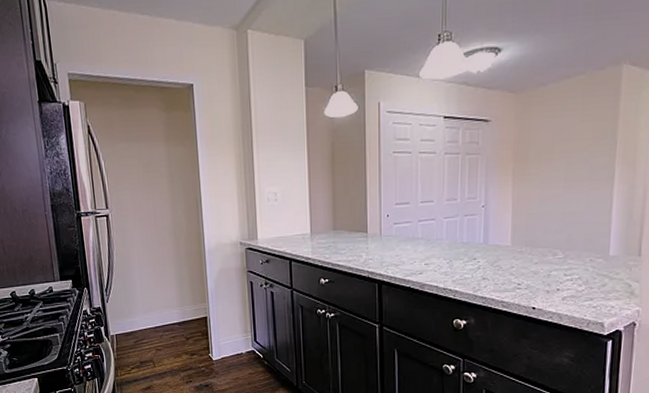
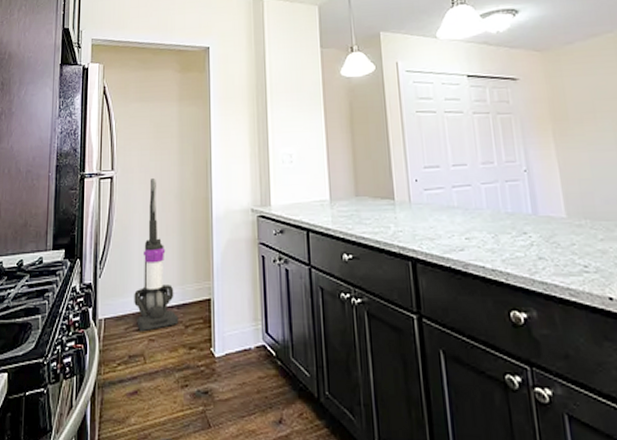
vacuum cleaner: none [139,216,181,344] -> present [134,178,179,332]

